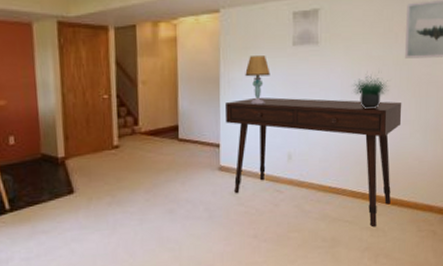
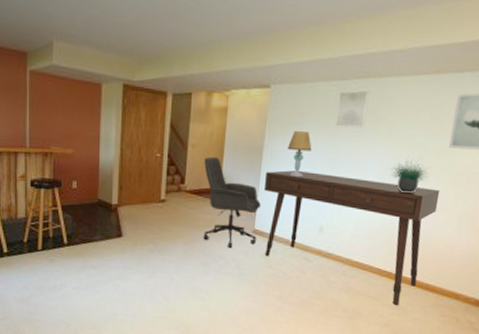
office chair: none [158,92,224,189] -> present [203,156,261,247]

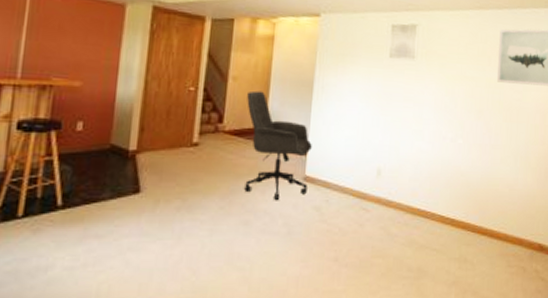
desk: present [265,170,440,306] -> none [316,106,494,259]
table lamp: present [287,131,312,177] -> none [340,63,366,113]
potted plant: present [392,160,429,194] -> none [447,95,481,130]

